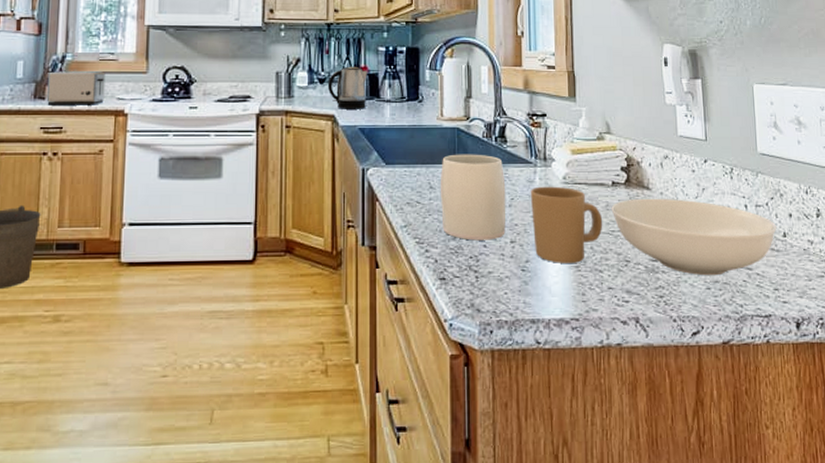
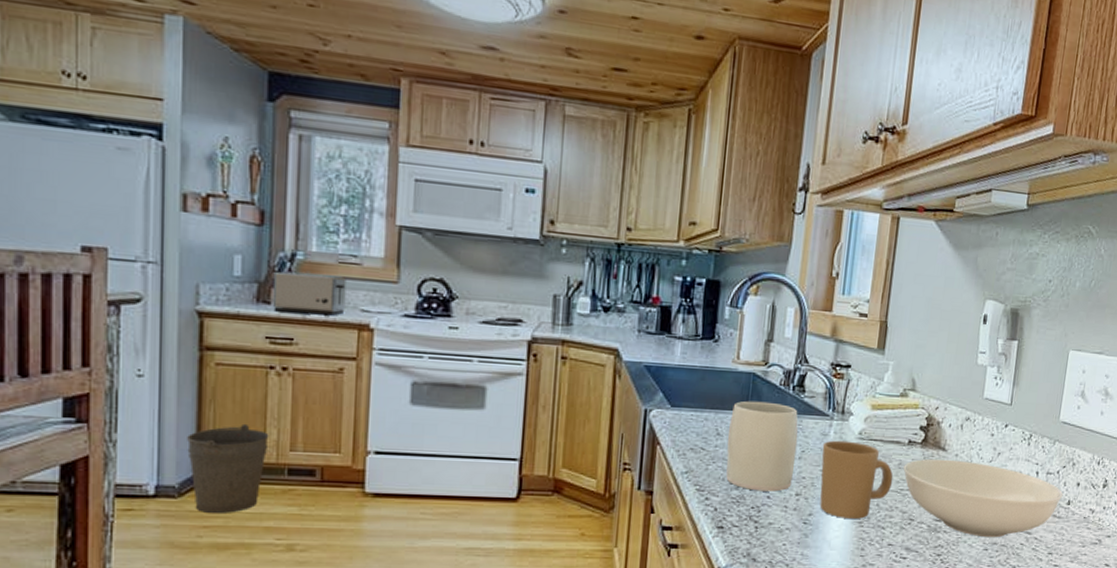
kettle: present [327,66,367,109] -> none [612,294,660,345]

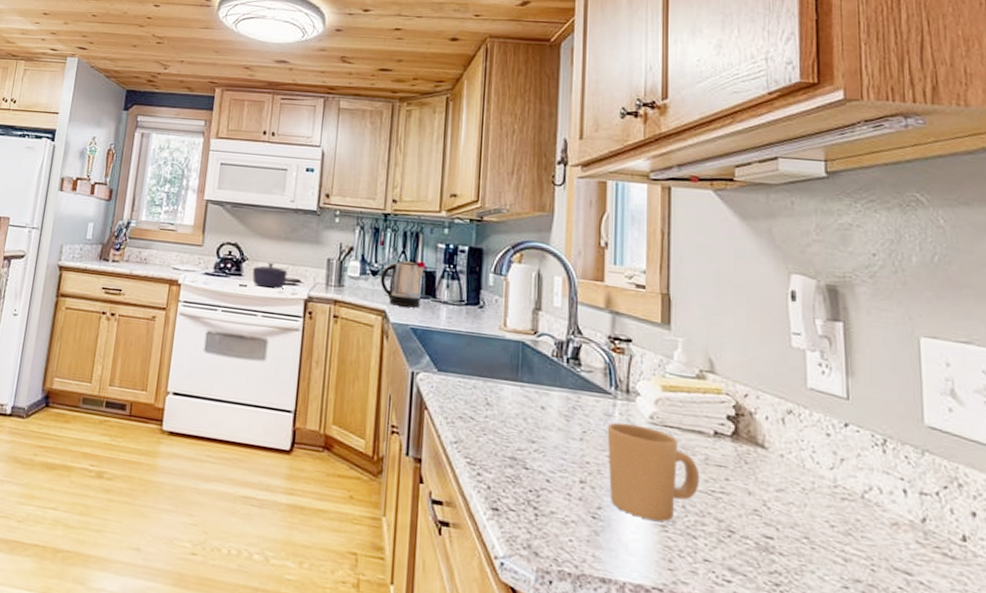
bucket: present [187,423,269,513] -> none [36,359,96,437]
toaster: present [272,271,347,316] -> none [110,236,164,272]
cooking pot: none [464,300,507,331] -> present [252,262,288,290]
kettle: none [612,294,660,345] -> present [380,260,424,308]
mug: present [726,400,799,492] -> none [497,370,577,476]
bowl: present [903,458,1063,538] -> none [712,456,953,574]

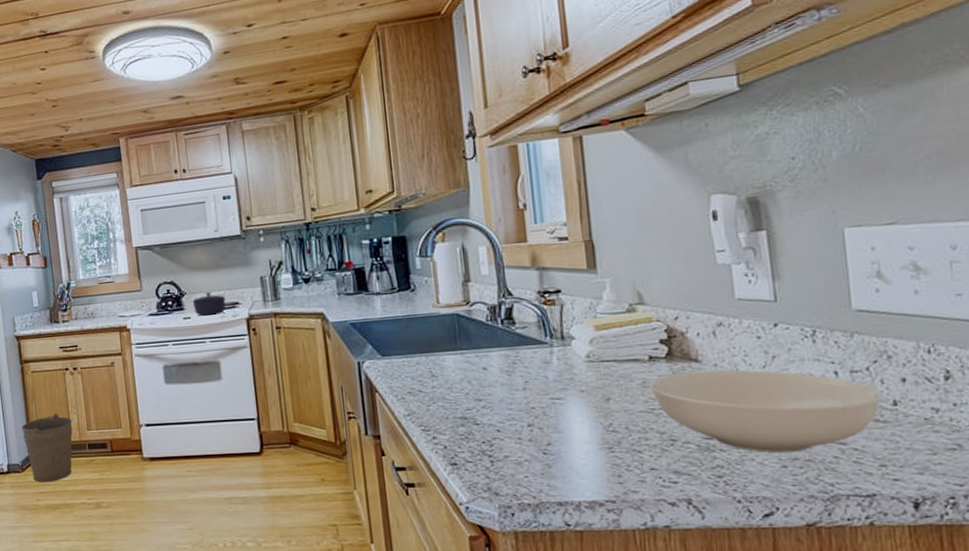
bucket: none [36,359,96,437] -> present [21,413,73,482]
kettle: present [380,260,424,308] -> none [312,262,355,307]
mug: present [607,422,700,522] -> none [547,365,640,445]
bowl: none [712,456,953,574] -> present [649,370,884,453]

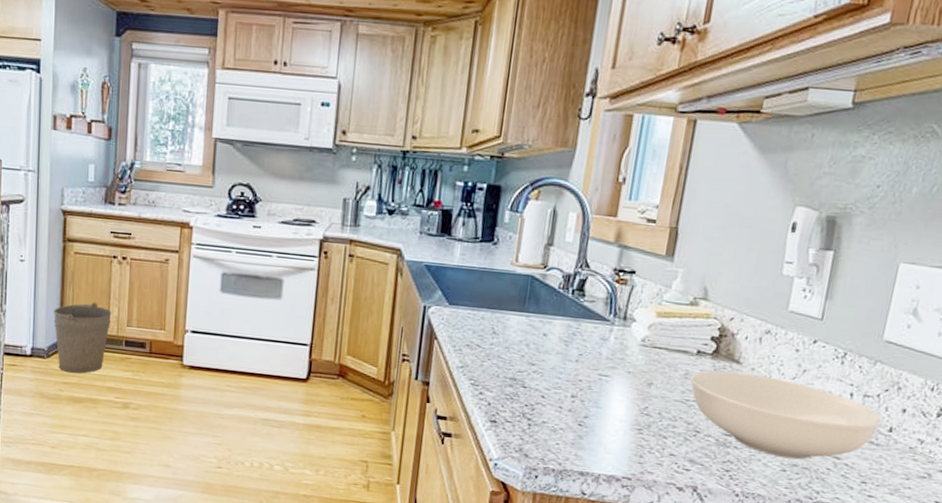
cooking pot: present [192,291,226,317] -> none [266,202,303,230]

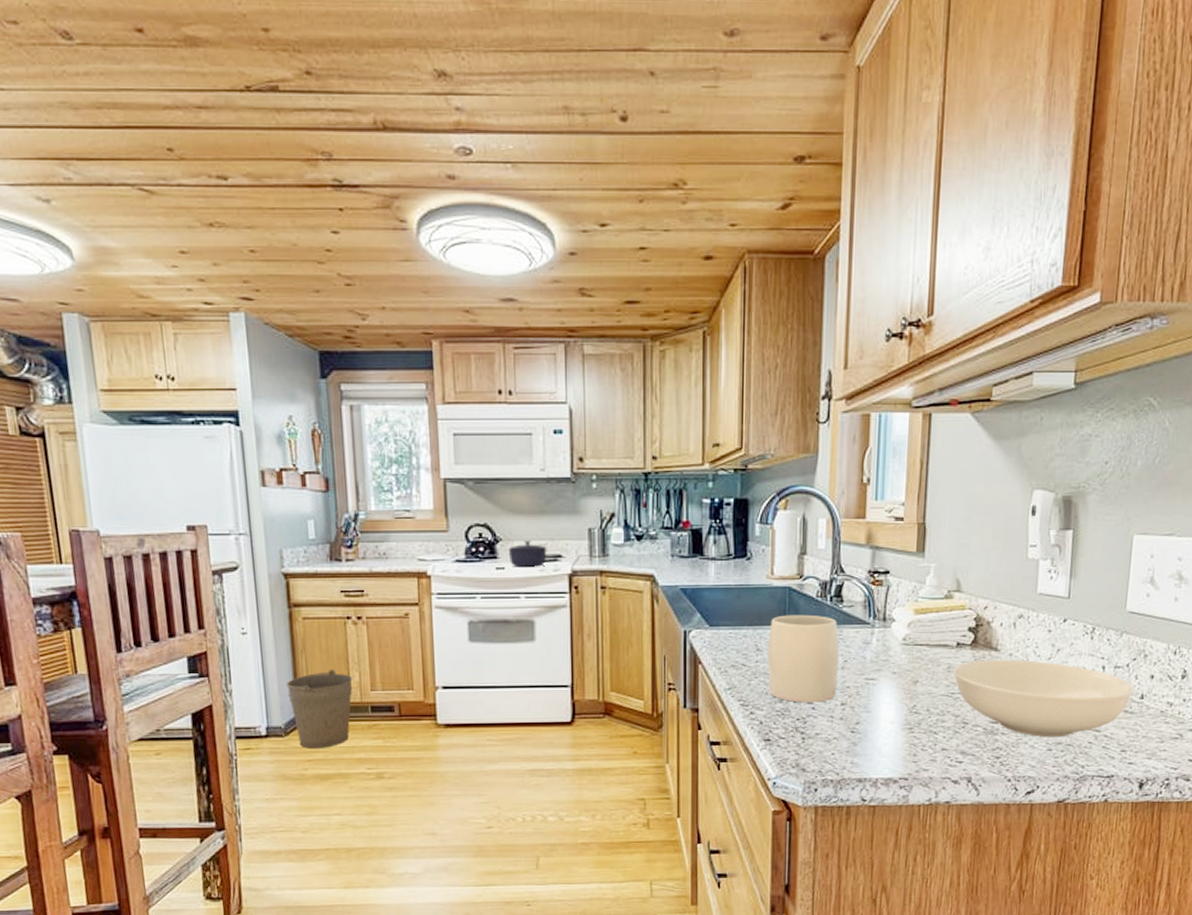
cooking pot: none [266,202,303,230] -> present [508,539,547,569]
mug: none [500,302,577,392] -> present [767,614,840,703]

